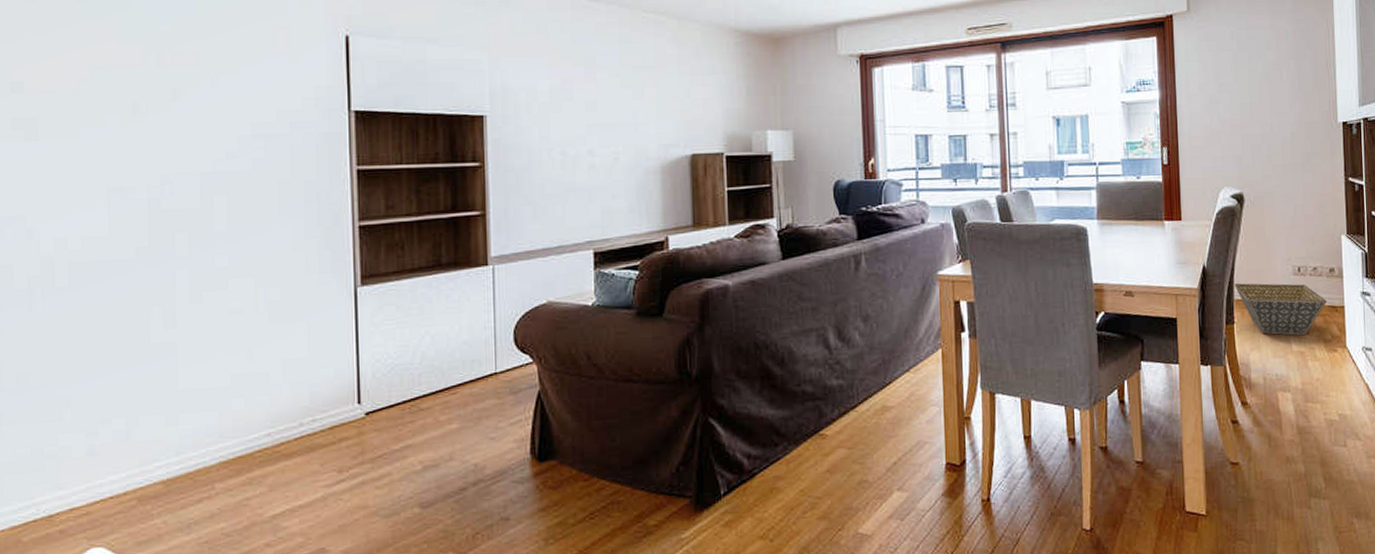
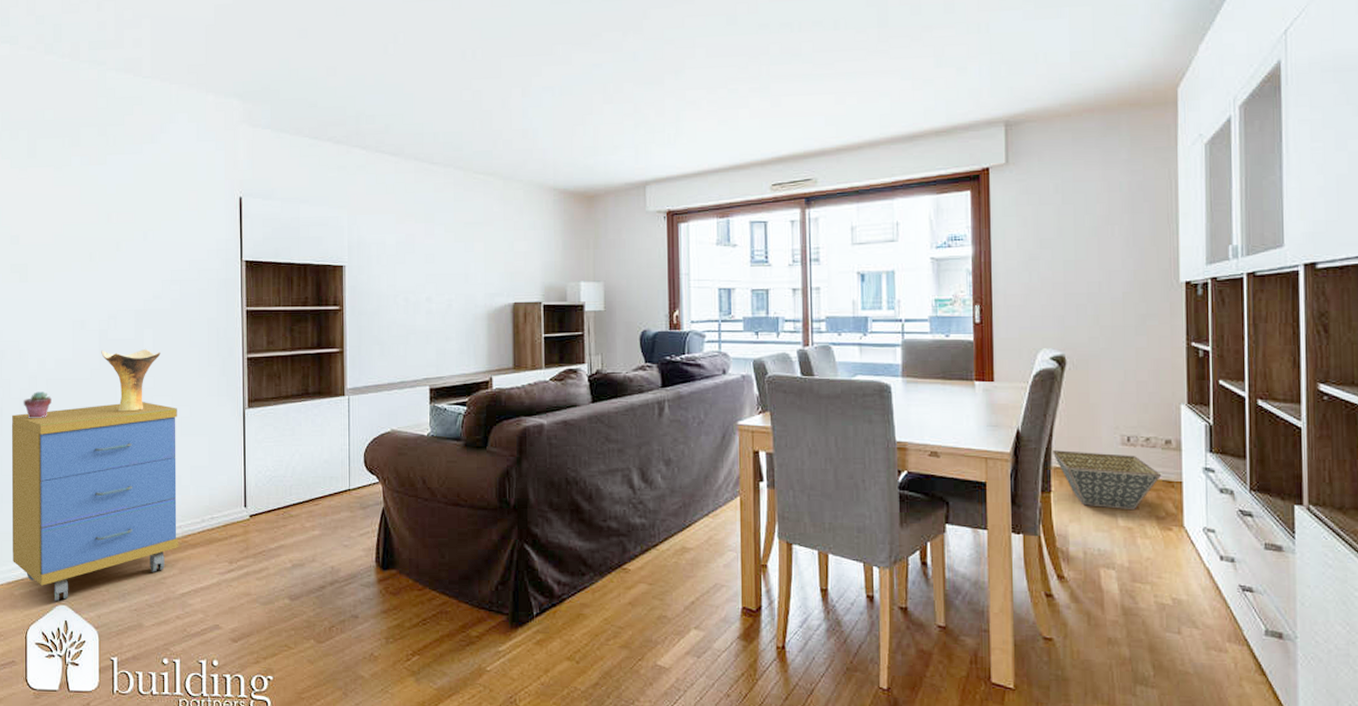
storage cabinet: none [14,285,267,545] -> present [11,402,178,602]
potted succulent: none [33,279,77,315] -> present [23,391,52,419]
vase: none [151,219,239,299] -> present [101,348,161,412]

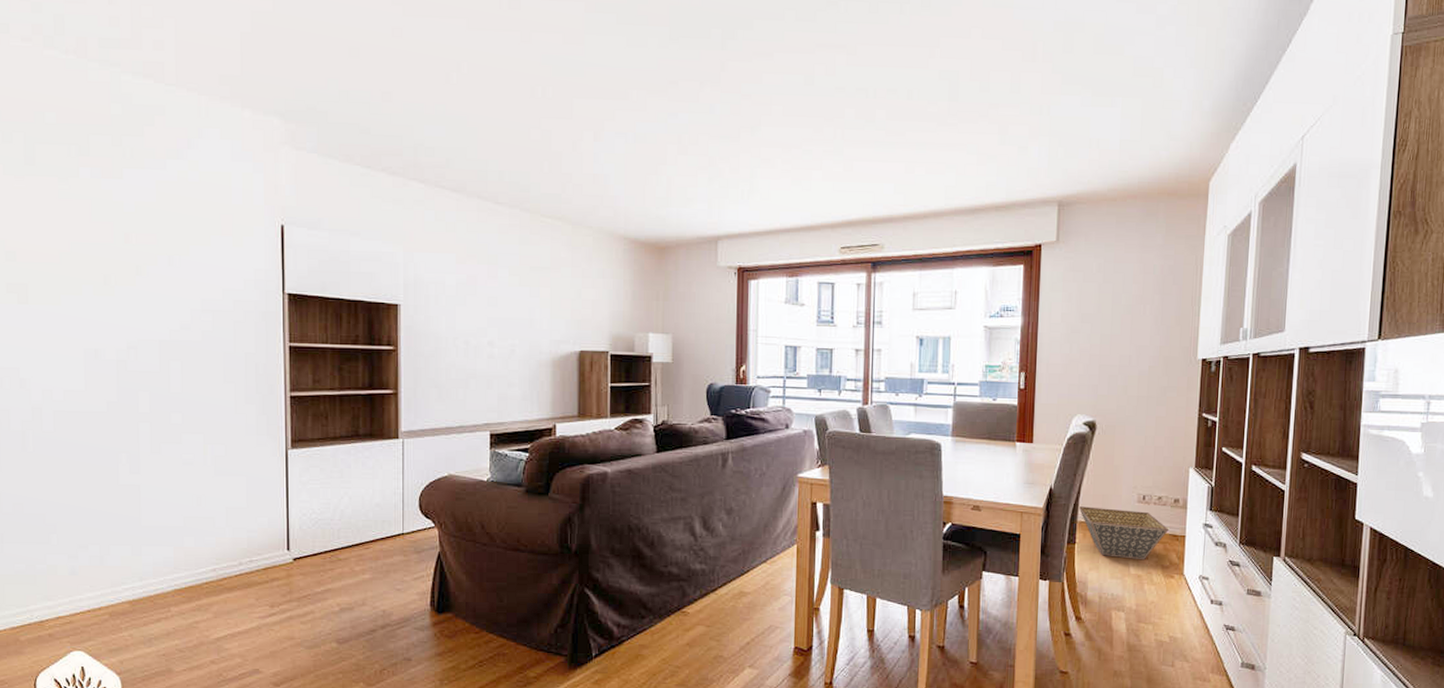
storage cabinet: present [11,402,178,602] -> none [11,439,212,647]
potted succulent: present [23,391,52,419] -> none [25,424,60,454]
vase: present [101,348,161,412] -> none [119,382,190,449]

